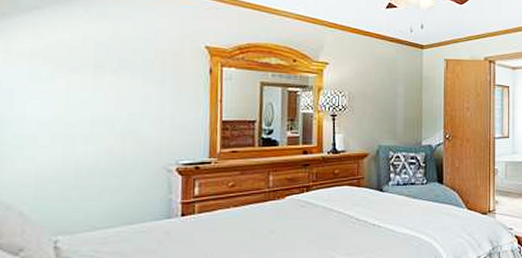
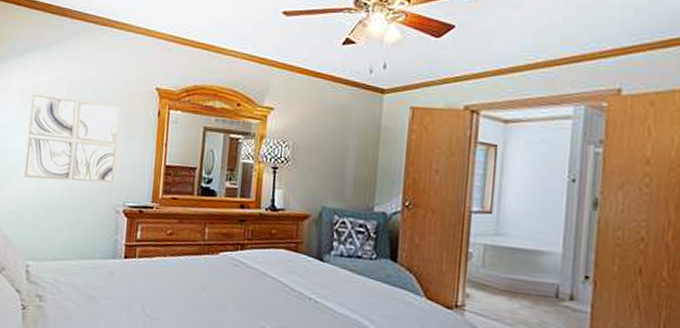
wall art: none [43,54,165,146] -> present [24,94,120,184]

